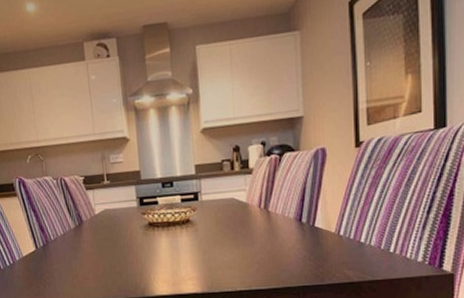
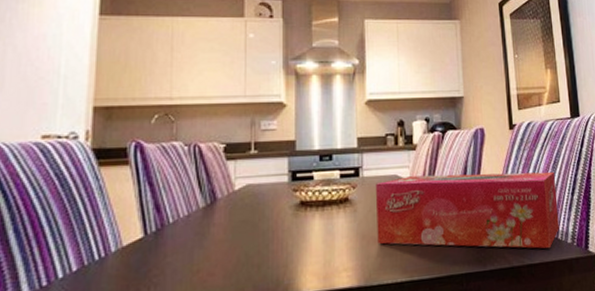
tissue box: none [214,189,409,267] -> present [376,171,559,249]

